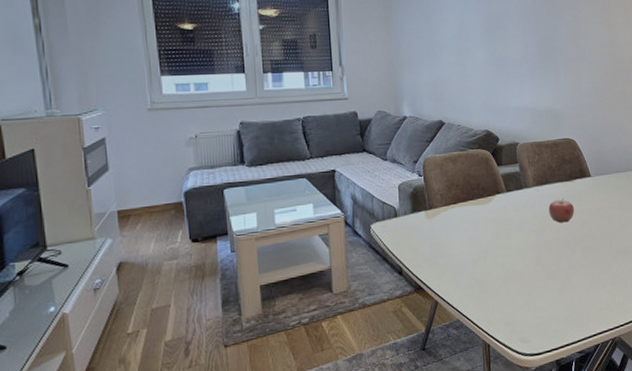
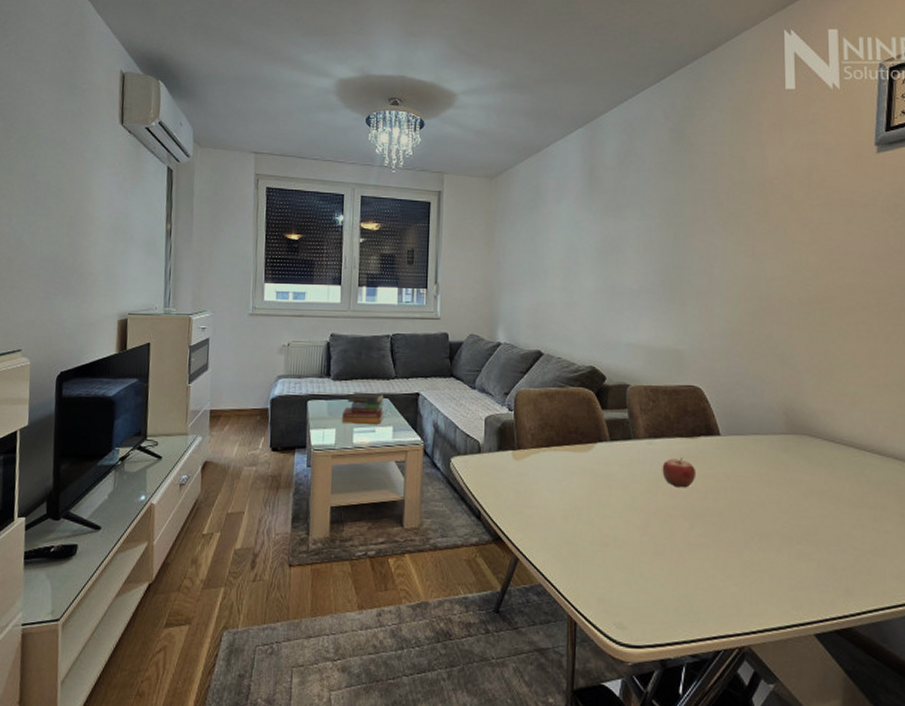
books: none [261,173,304,207] -> present [341,392,385,425]

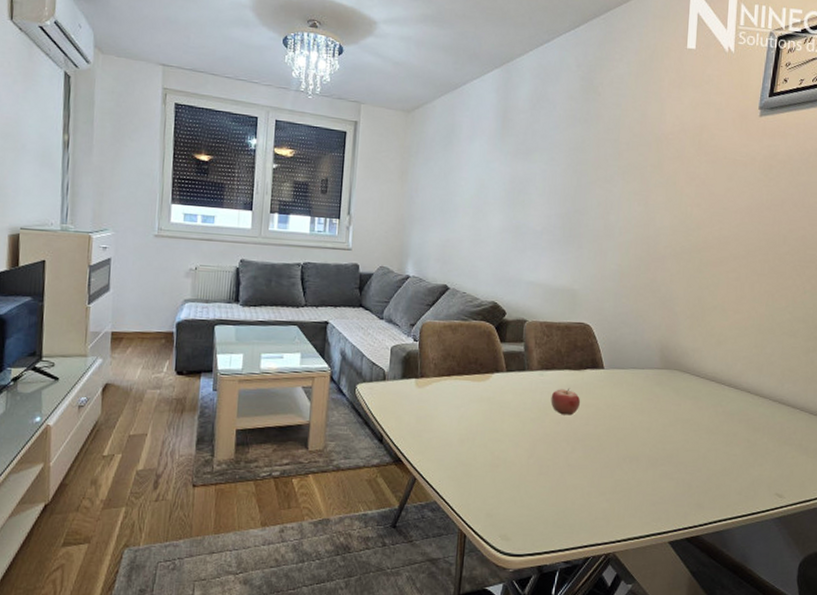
books: present [341,392,385,425] -> none [249,318,293,351]

